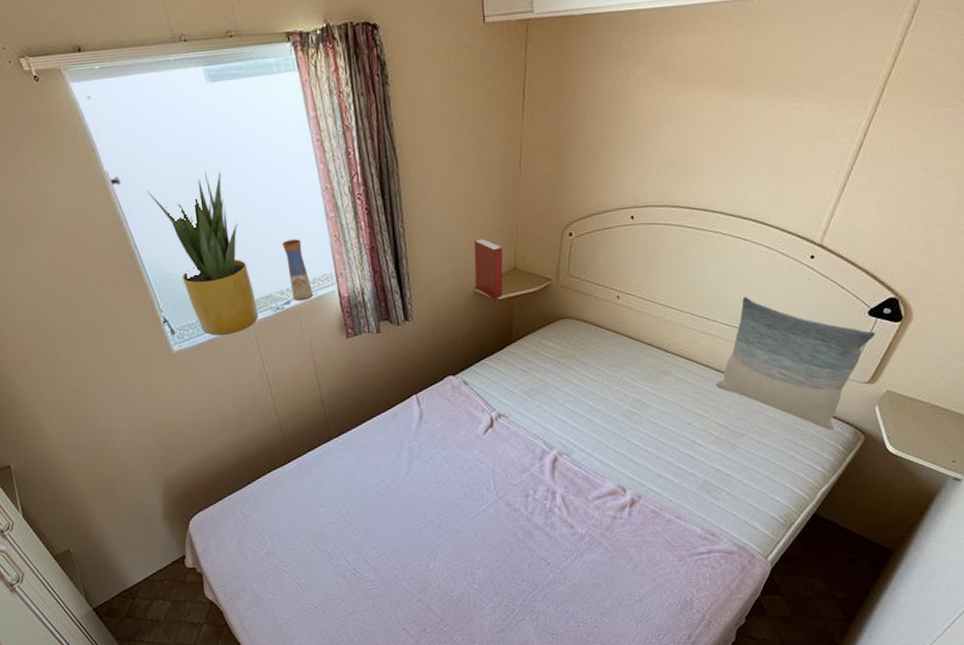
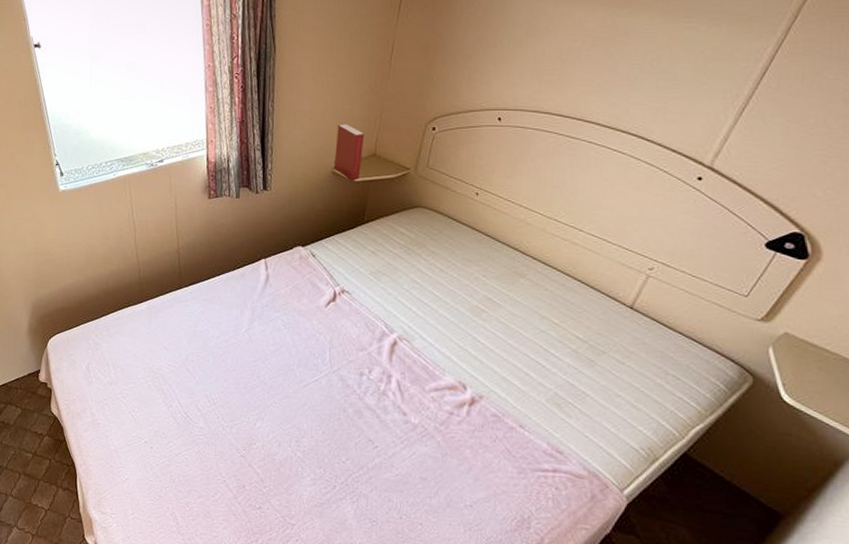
planter: present [146,171,259,337] -> none [60,43,135,183]
vase: present [282,239,314,302] -> none [164,107,185,161]
pillow: present [716,296,875,431] -> none [577,209,773,366]

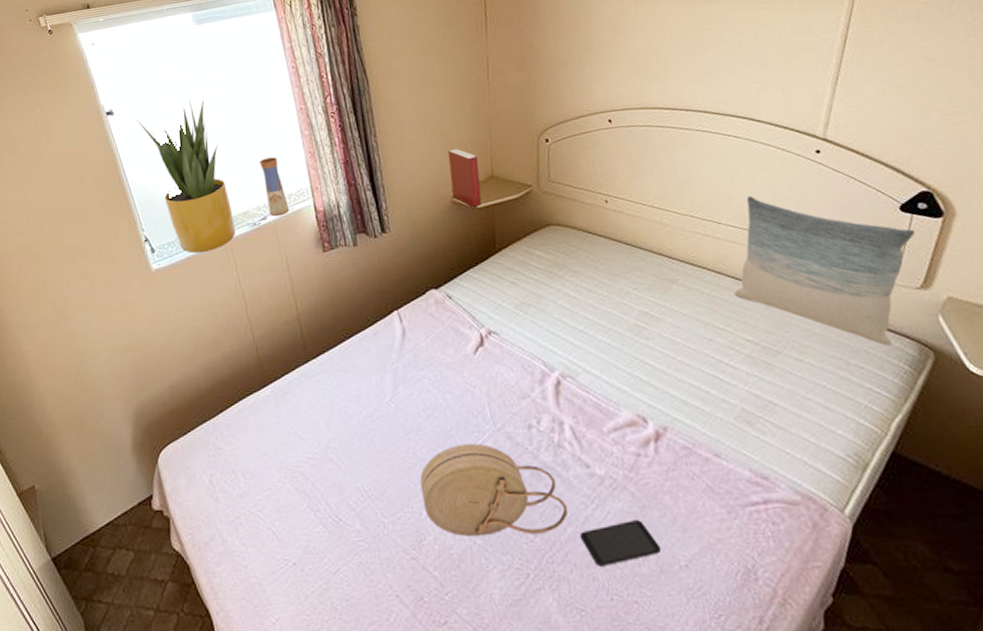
planter: none [60,43,135,183] -> present [136,99,236,254]
vase: none [164,107,185,161] -> present [259,157,290,217]
handbag: none [258,377,380,459] -> present [419,443,569,537]
mobile phone: none [385,462,453,493] -> present [579,520,662,566]
pillow: none [577,209,773,366] -> present [735,195,915,347]

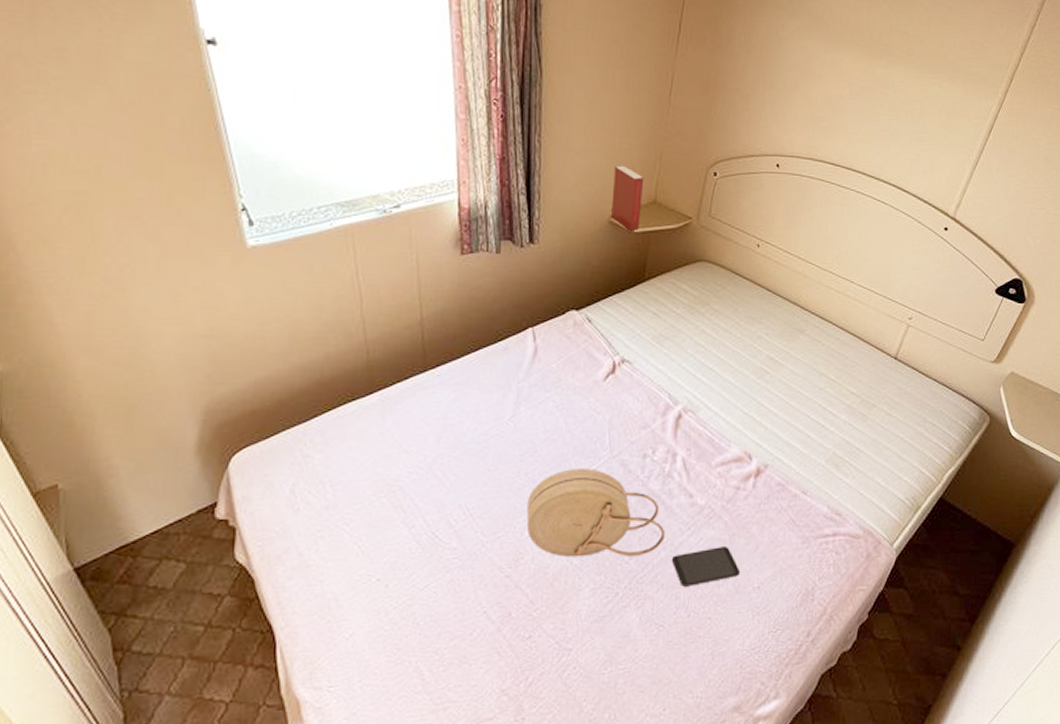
planter: present [136,99,236,254] -> none [247,48,361,235]
vase: present [259,157,290,217] -> none [401,137,430,207]
pillow: present [735,195,915,347] -> none [851,260,1001,409]

